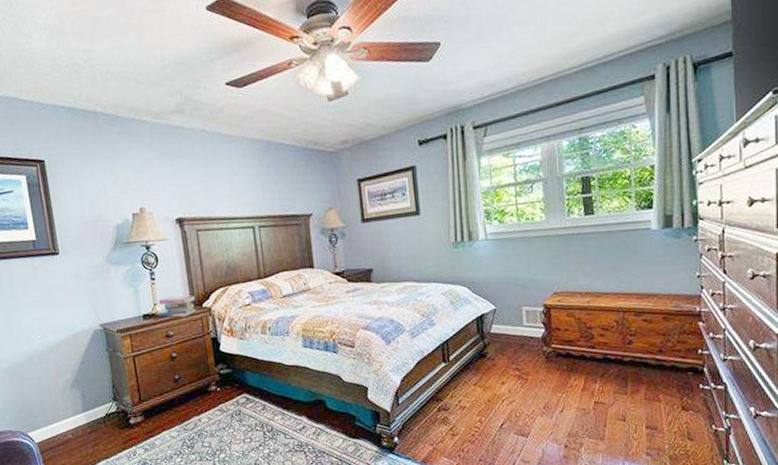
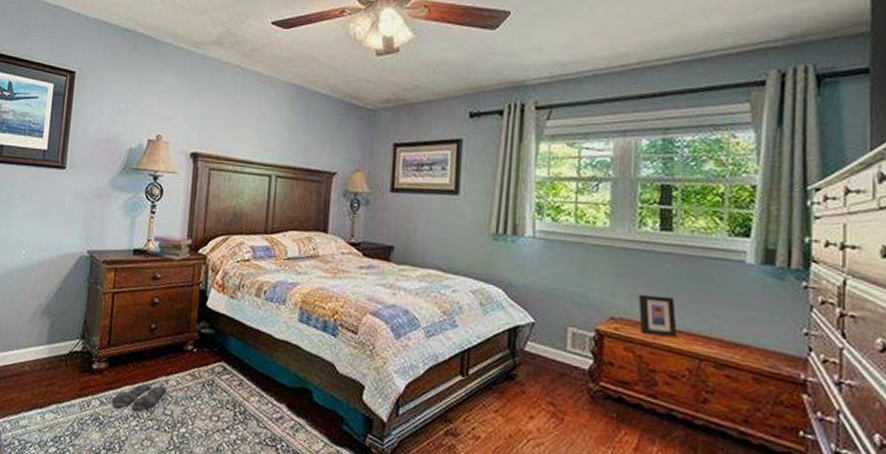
slippers: none [154,425,201,453] -> present [111,384,166,413]
picture frame: none [573,267,605,300] -> present [638,294,677,338]

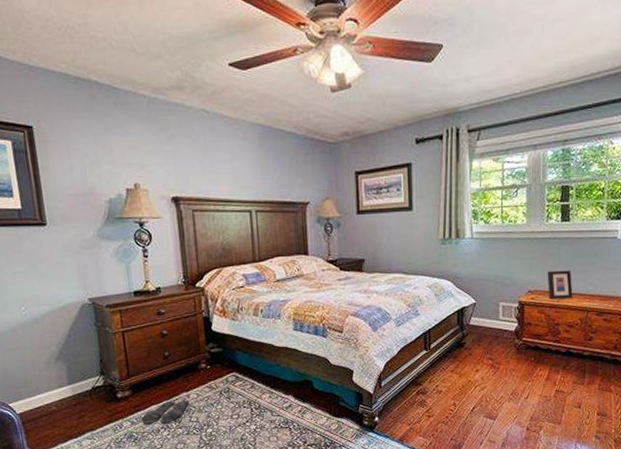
books: present [146,234,192,261] -> none [146,274,189,296]

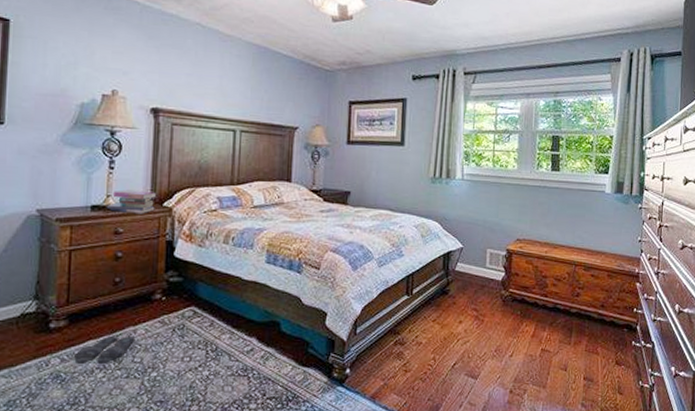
books: none [146,274,189,296] -> present [106,190,156,214]
picture frame: present [547,270,573,299] -> none [536,220,561,251]

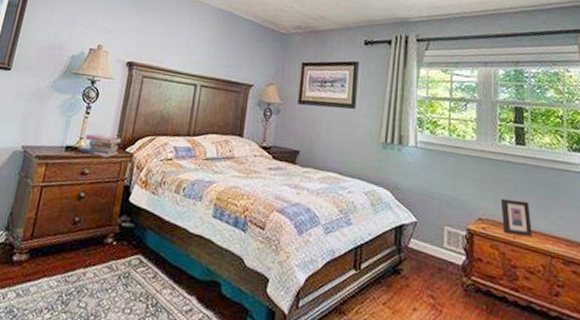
slippers: present [74,337,134,365] -> none [27,276,83,305]
picture frame: none [536,220,561,251] -> present [500,198,532,237]

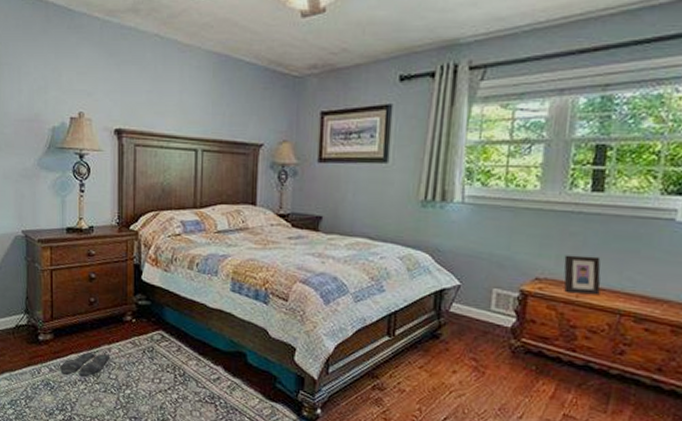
slippers: none [27,276,83,305] -> present [60,352,109,378]
books: present [77,133,121,158] -> none [79,212,123,237]

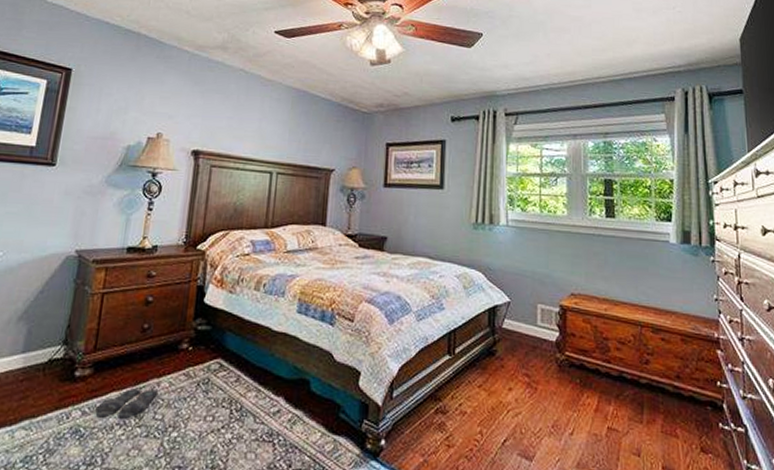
picture frame: present [563,255,601,295] -> none [592,272,623,309]

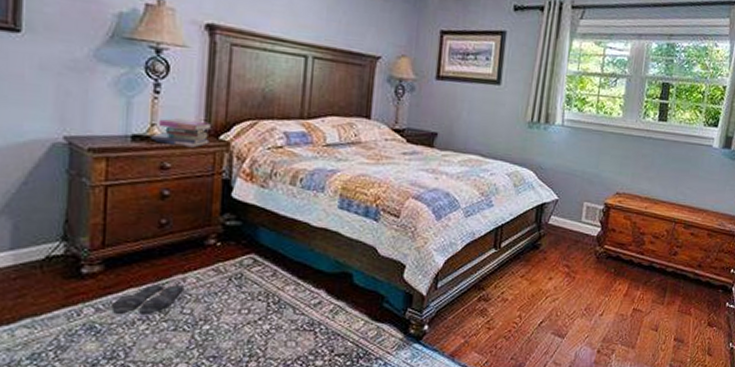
books: none [141,231,191,257] -> present [149,118,211,148]

